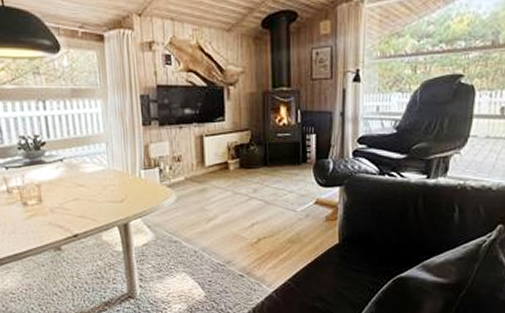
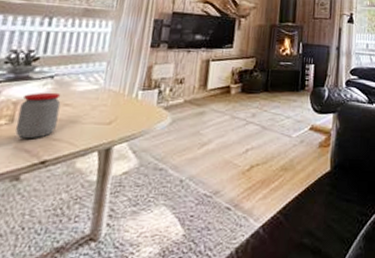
jar: none [43,174,77,217] -> present [15,92,61,139]

